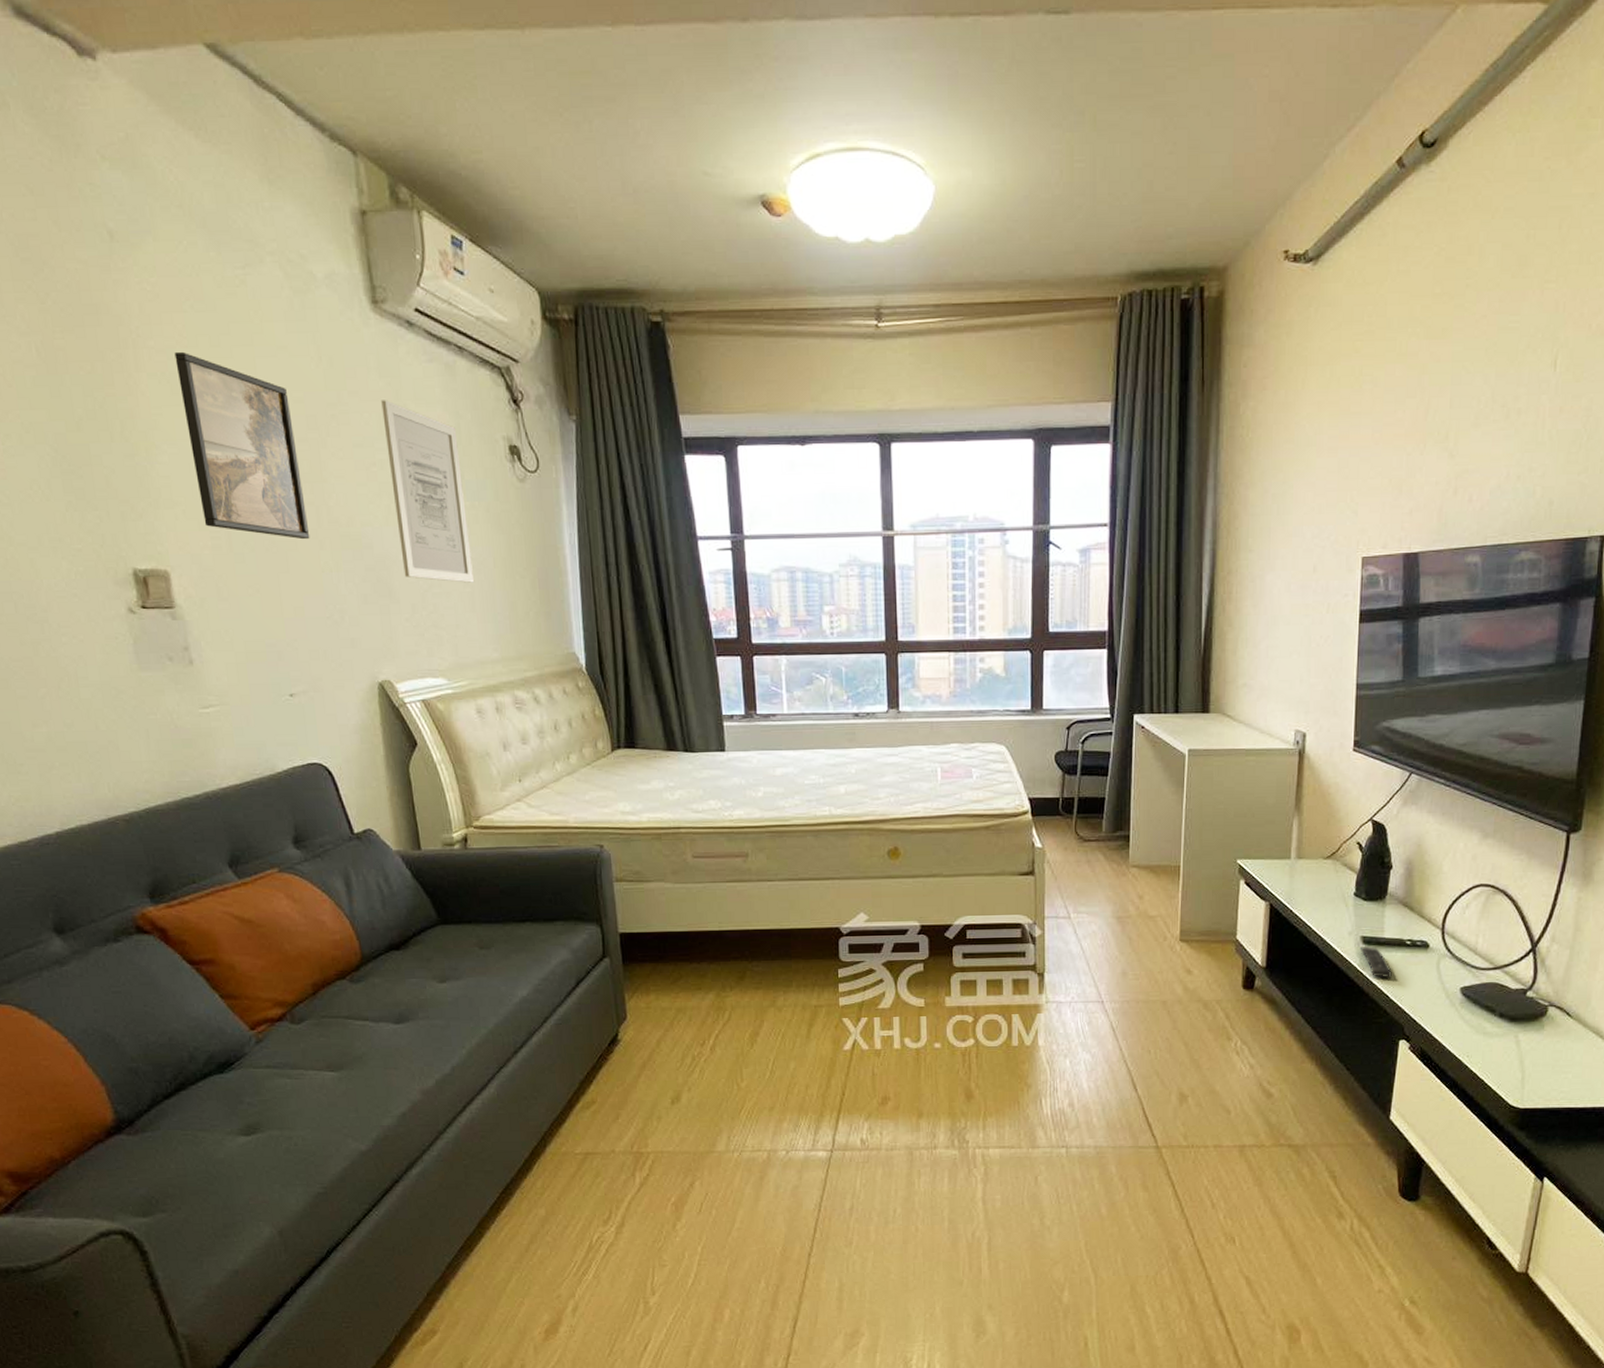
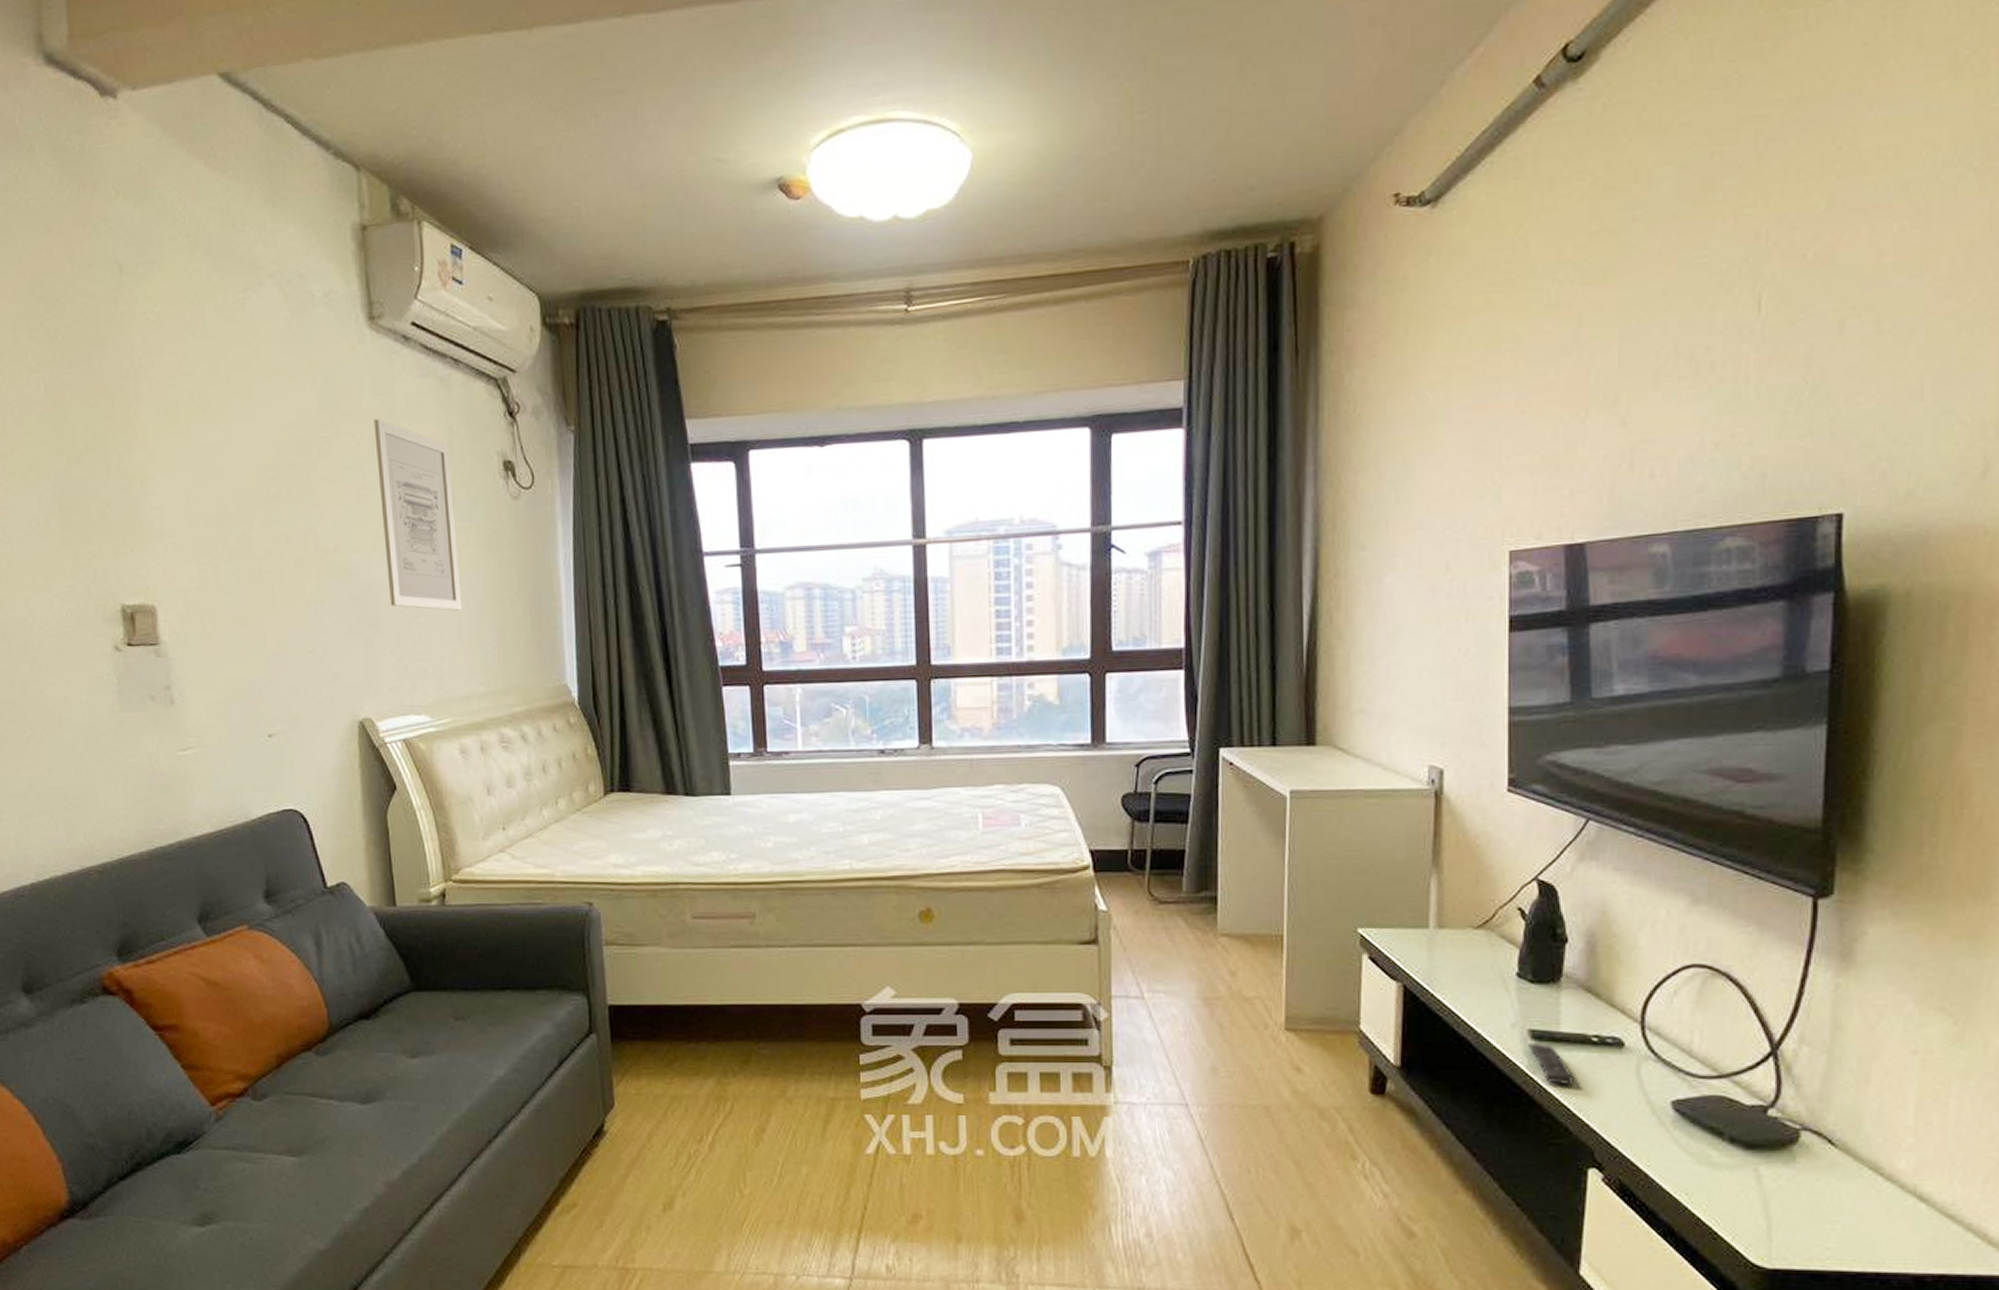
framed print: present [174,351,310,540] -> none [173,379,297,569]

